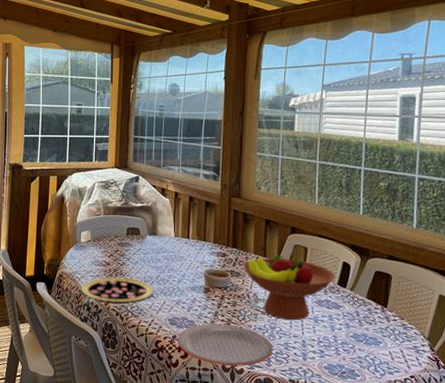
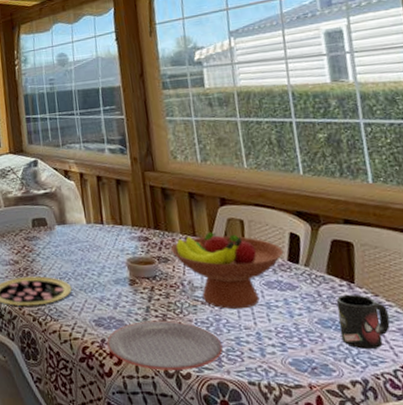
mug: none [369,316,408,361] -> present [336,294,391,349]

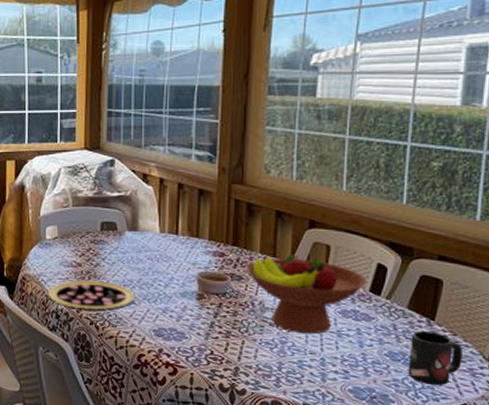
plate: present [107,320,223,371] -> none [164,336,283,386]

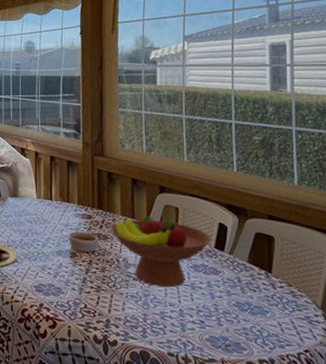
mug: present [408,330,462,385] -> none [253,282,299,333]

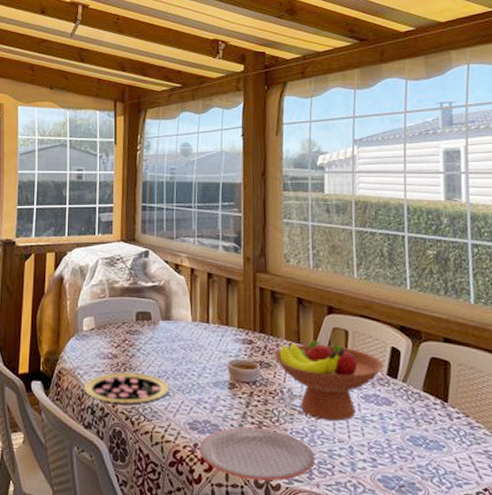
plate: none [44,290,148,337] -> present [199,427,315,481]

